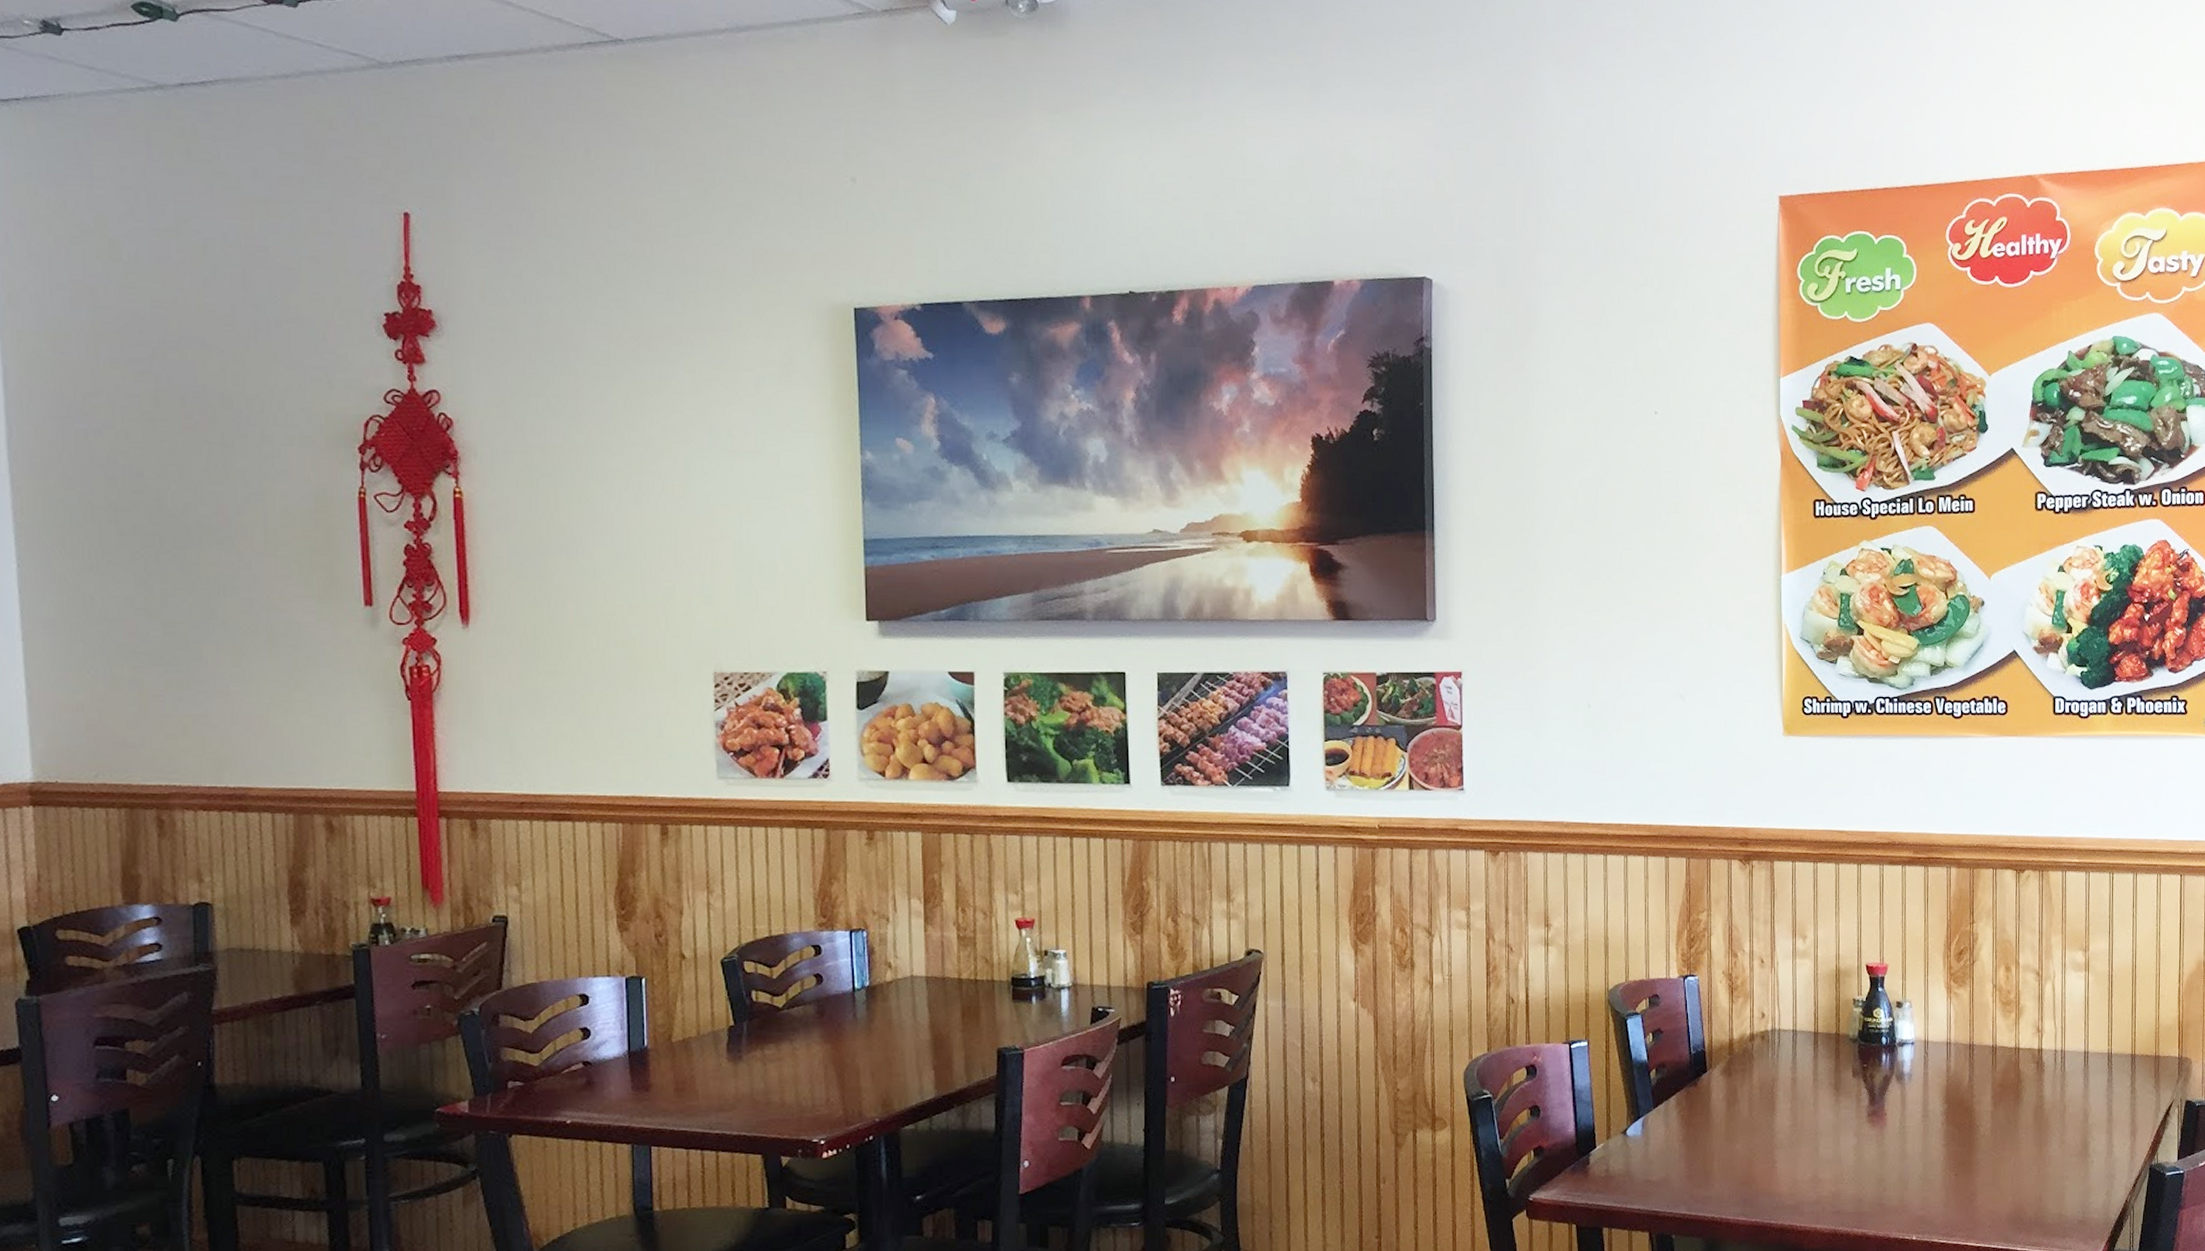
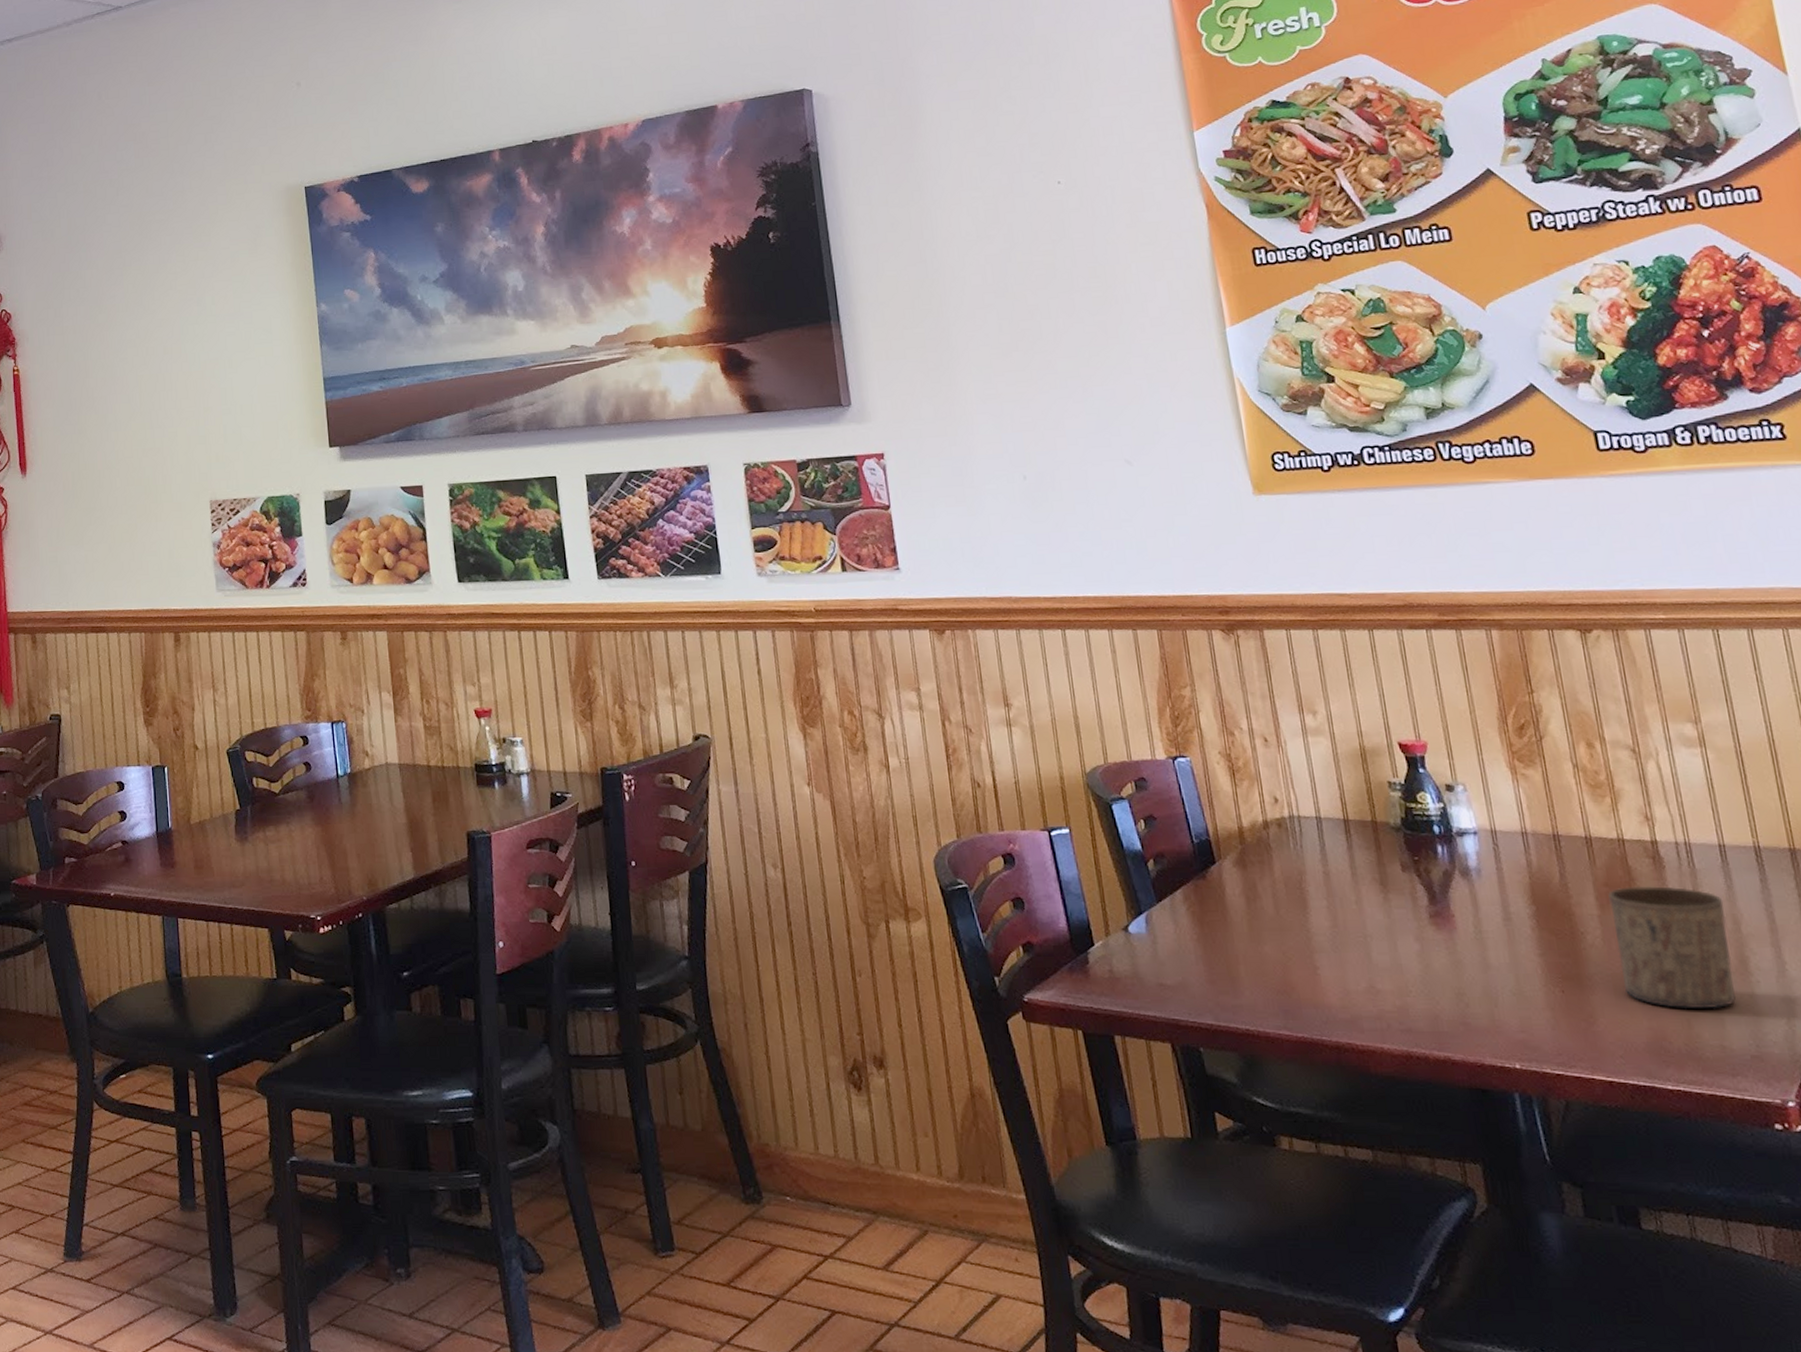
cup: none [2000,1086,2080,1185] -> present [1607,886,1736,1009]

